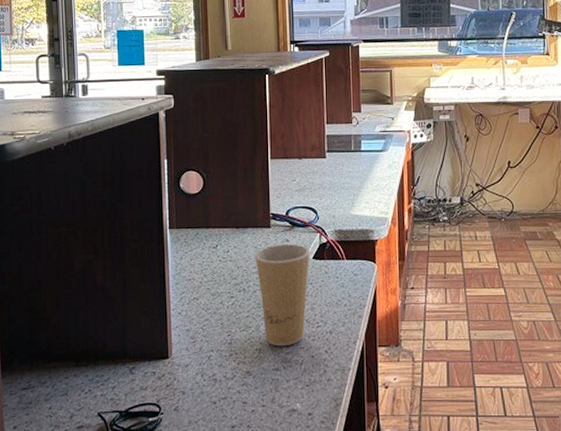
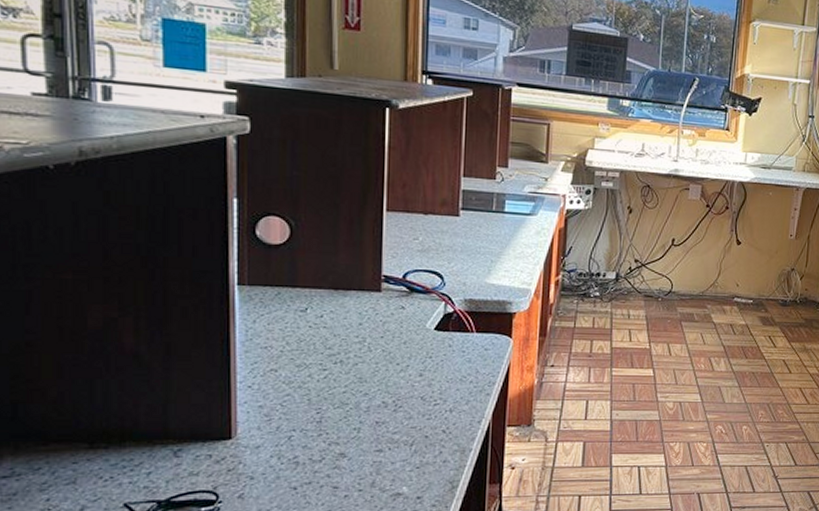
paper cup: present [254,243,310,347] -> none [357,311,431,426]

